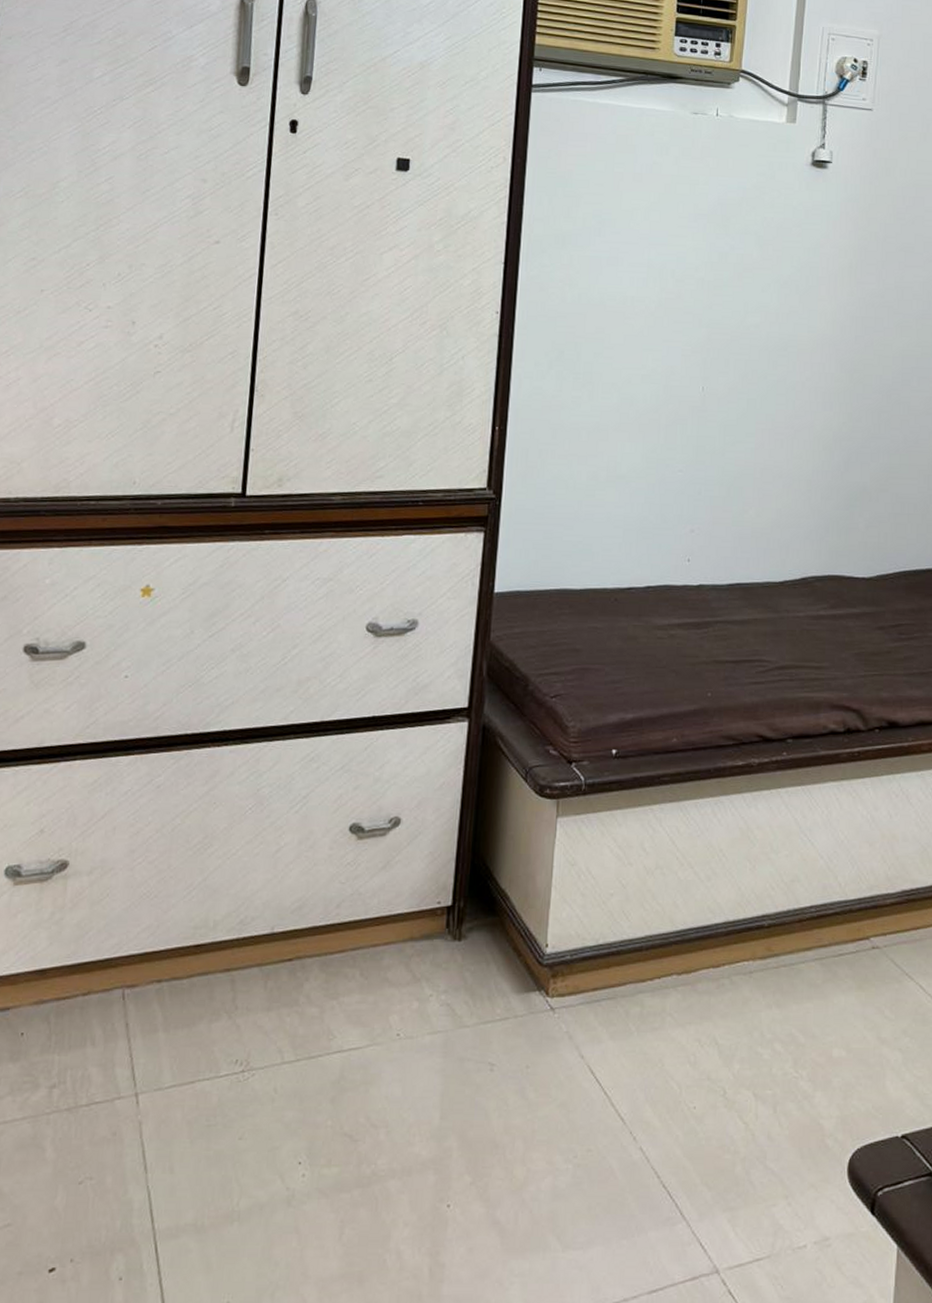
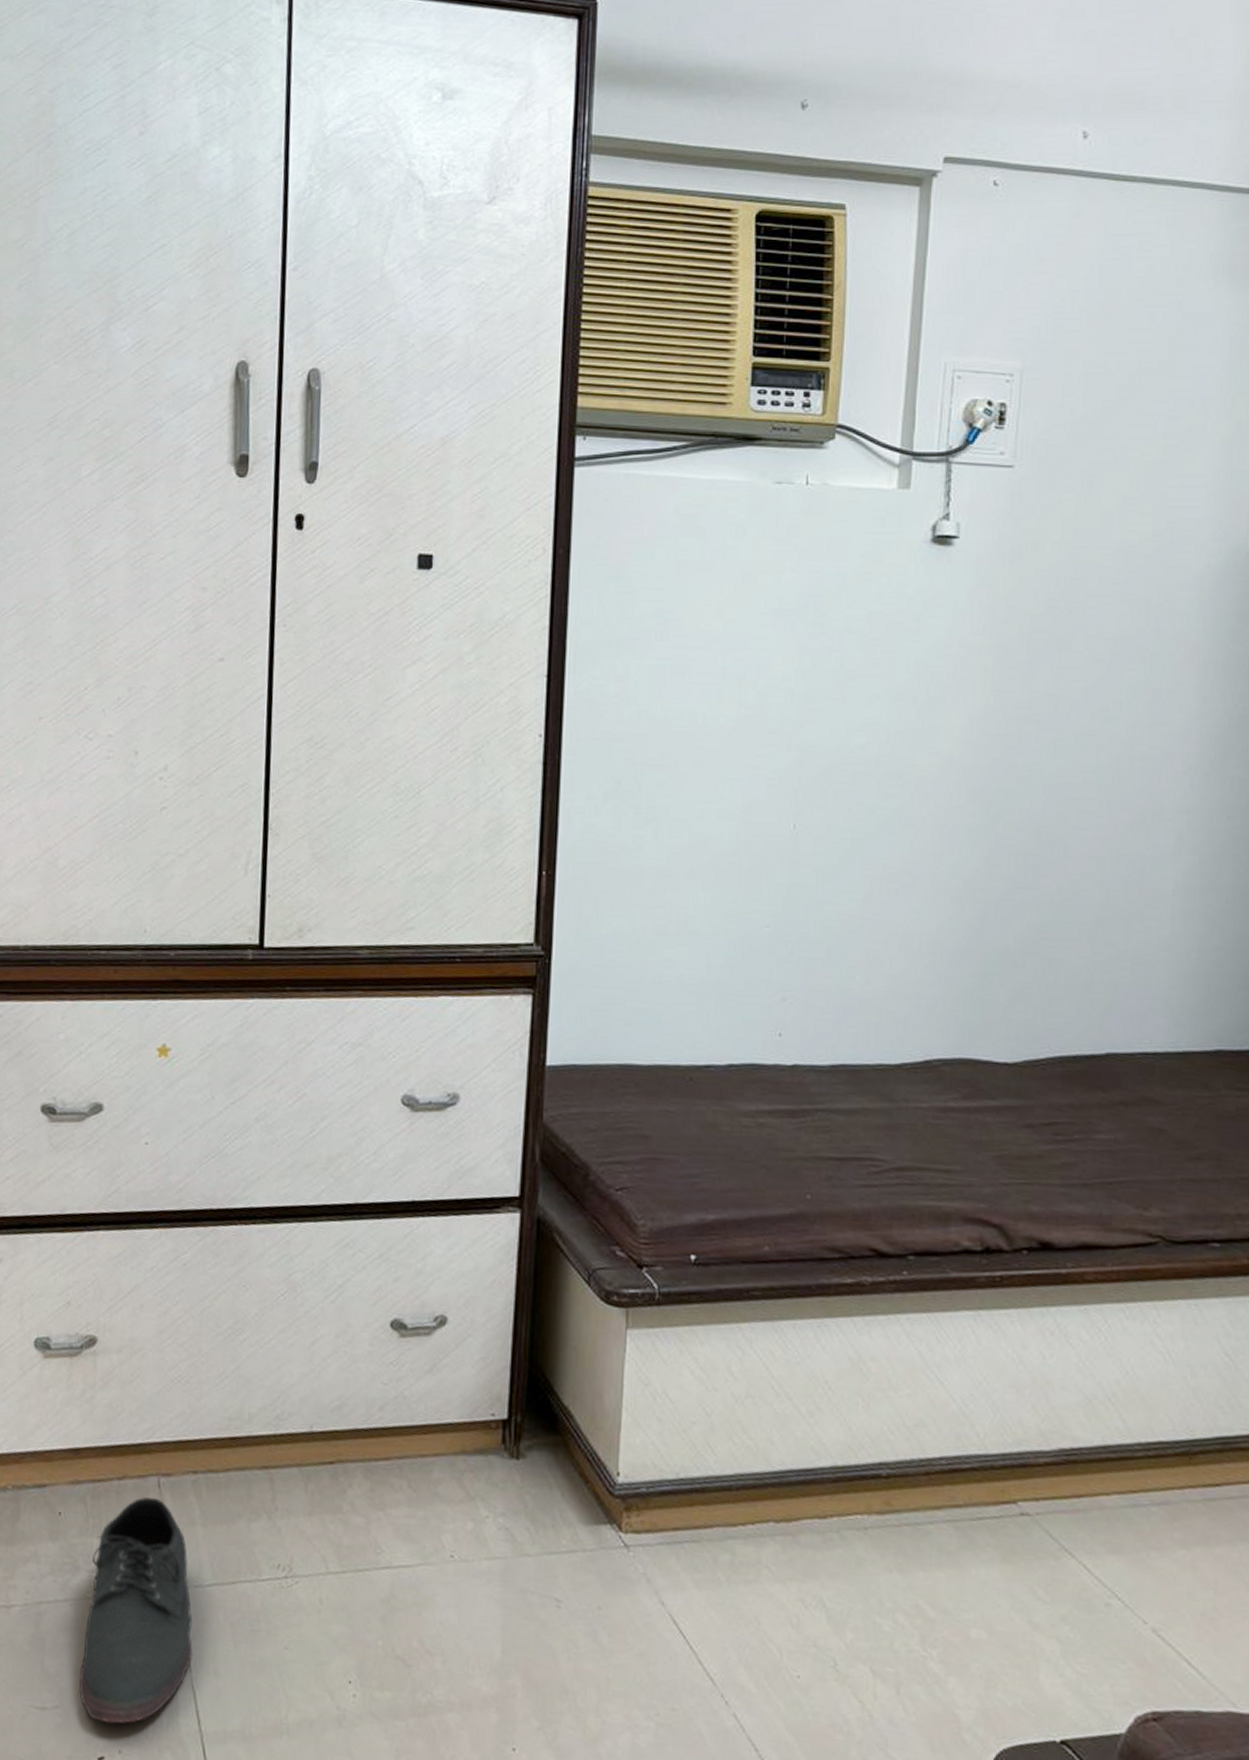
shoe: none [33,1009,151,1235] -> present [78,1497,194,1724]

